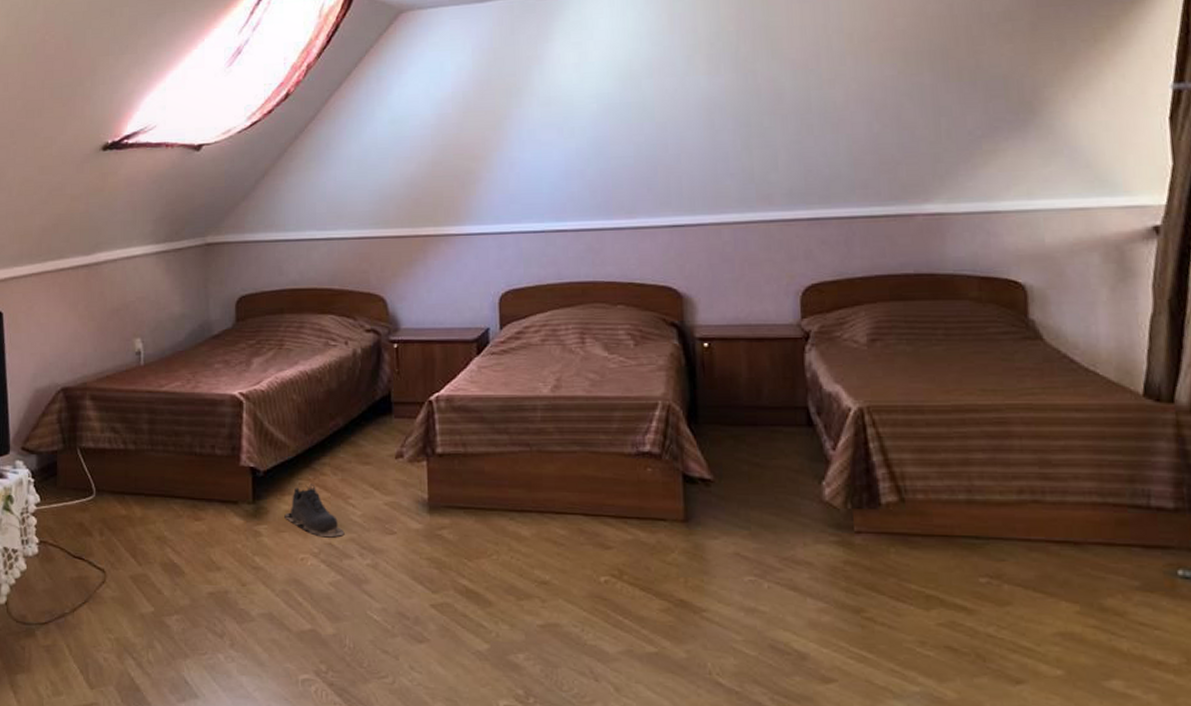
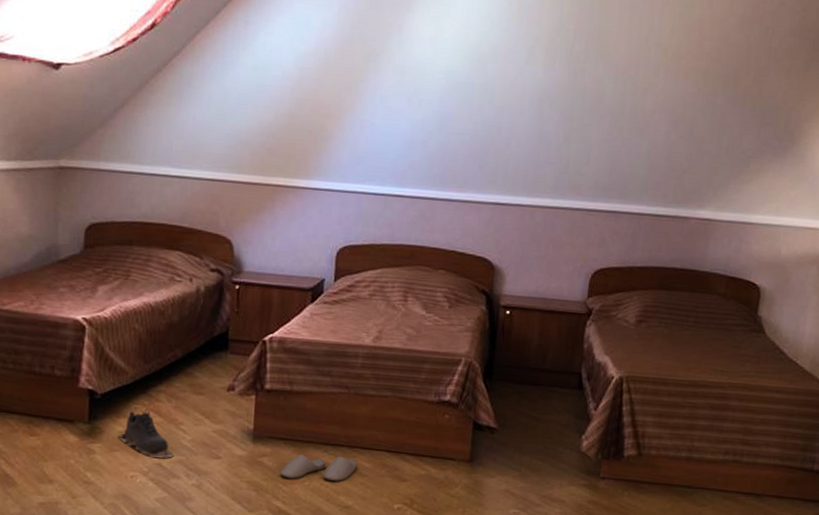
slippers: none [463,524,551,553] -> present [280,454,358,481]

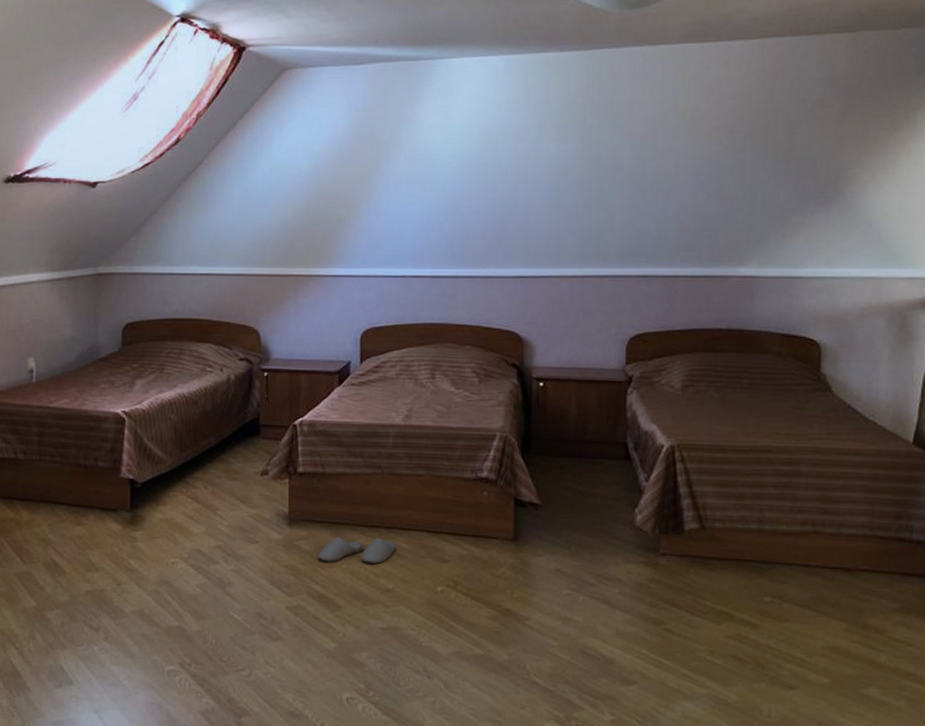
athletic shoe: present [118,408,174,459] -> none [158,496,212,545]

